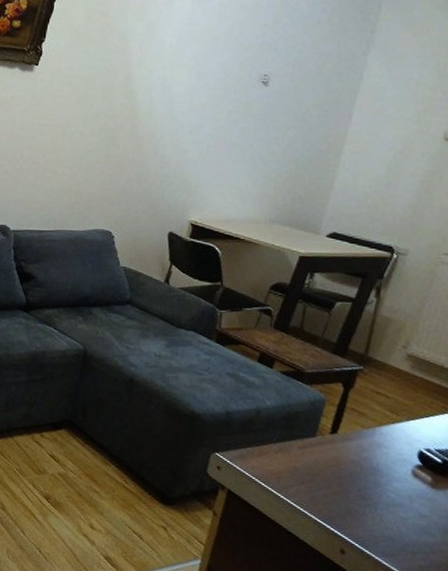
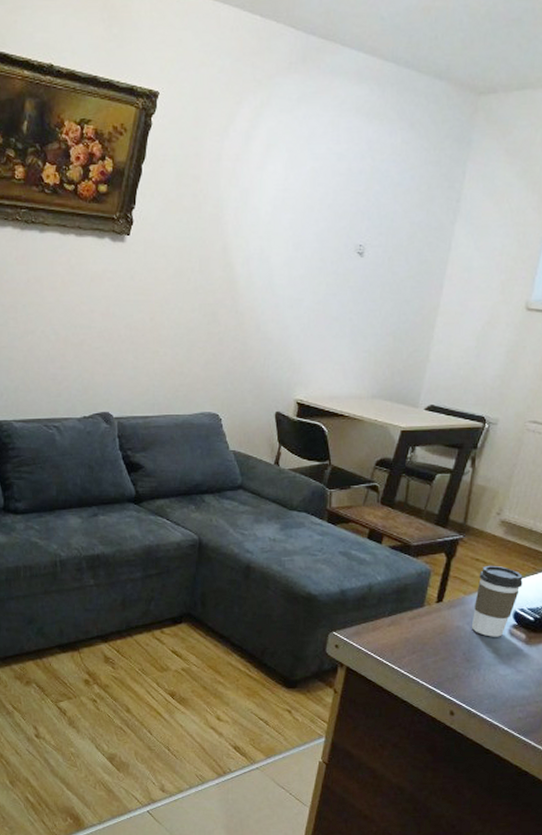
coffee cup: none [369,399,431,477] -> present [472,565,523,637]

